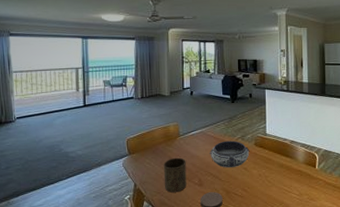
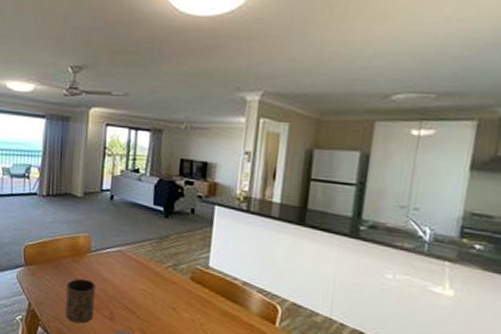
bowl: present [210,140,250,168] -> none [127,267,183,305]

